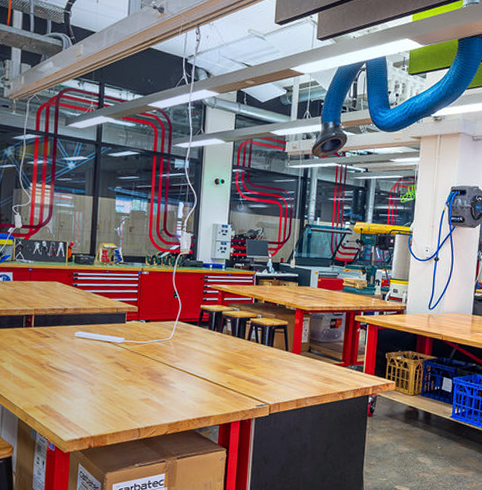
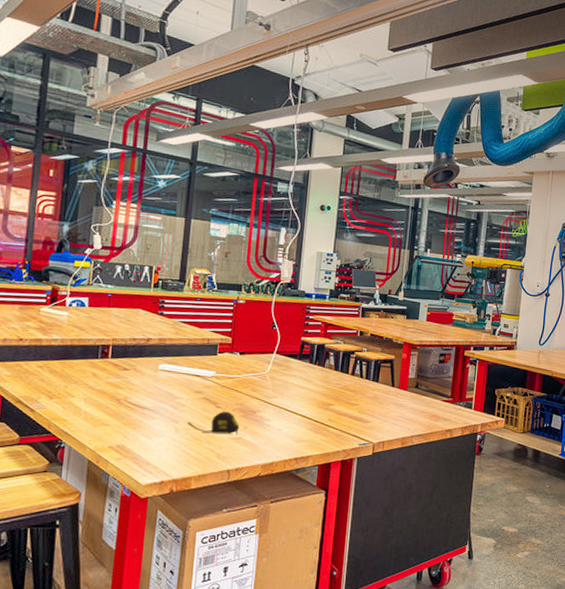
tape measure: none [101,374,148,396] -> present [187,411,240,435]

